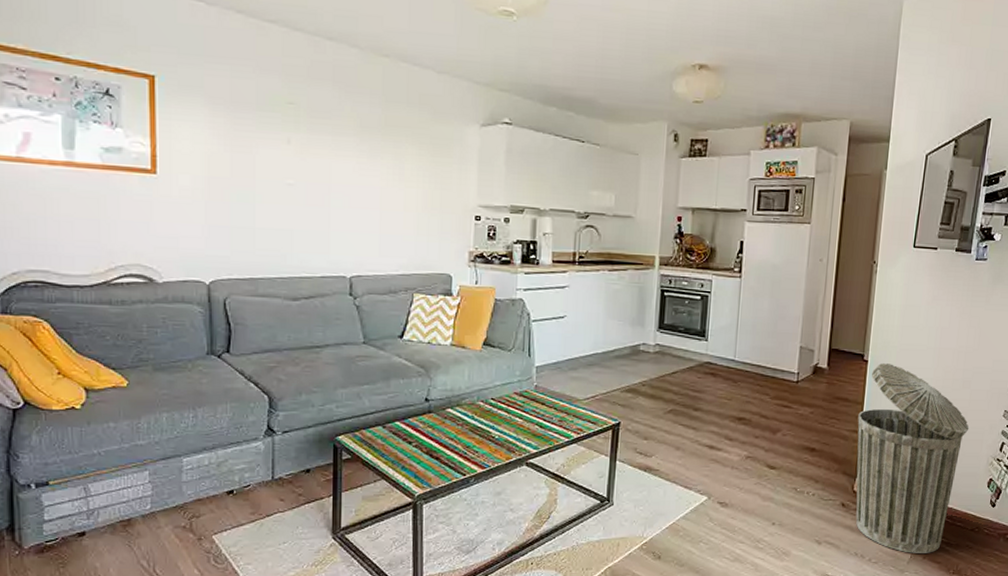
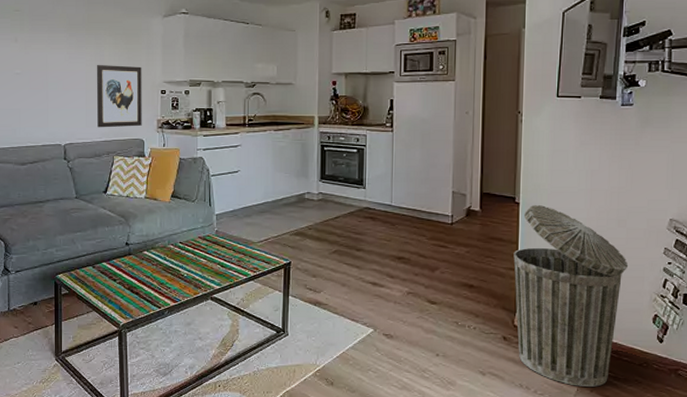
wall art: none [393,179,452,259] -> present [97,64,142,128]

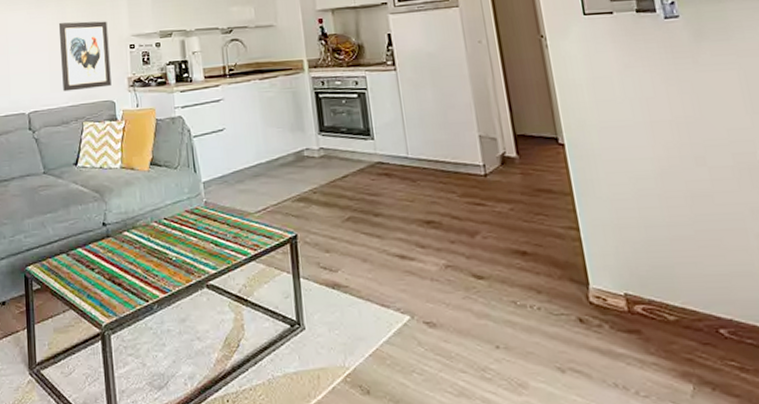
trash can: present [513,204,629,387] -> none [569,144,733,383]

